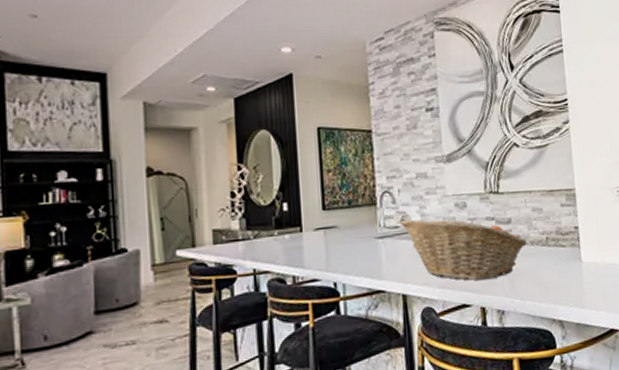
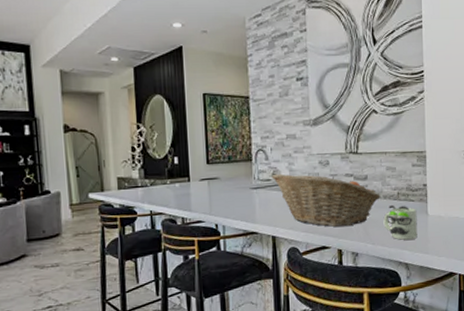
mug: none [531,251,572,293] -> present [383,204,418,240]

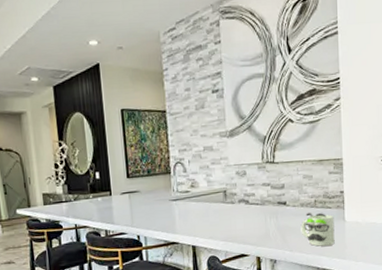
fruit basket: present [272,173,381,227] -> none [190,185,299,235]

